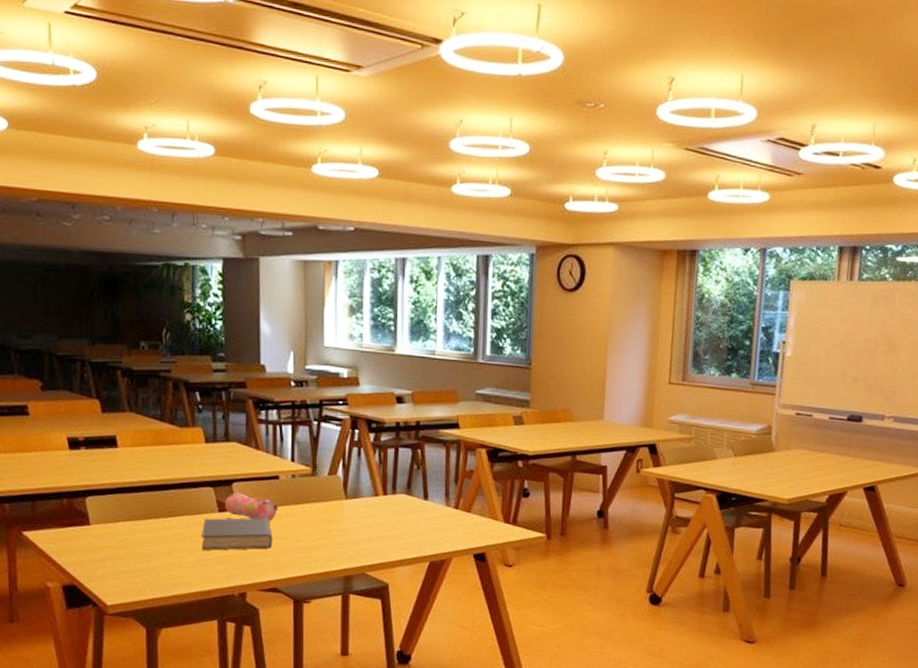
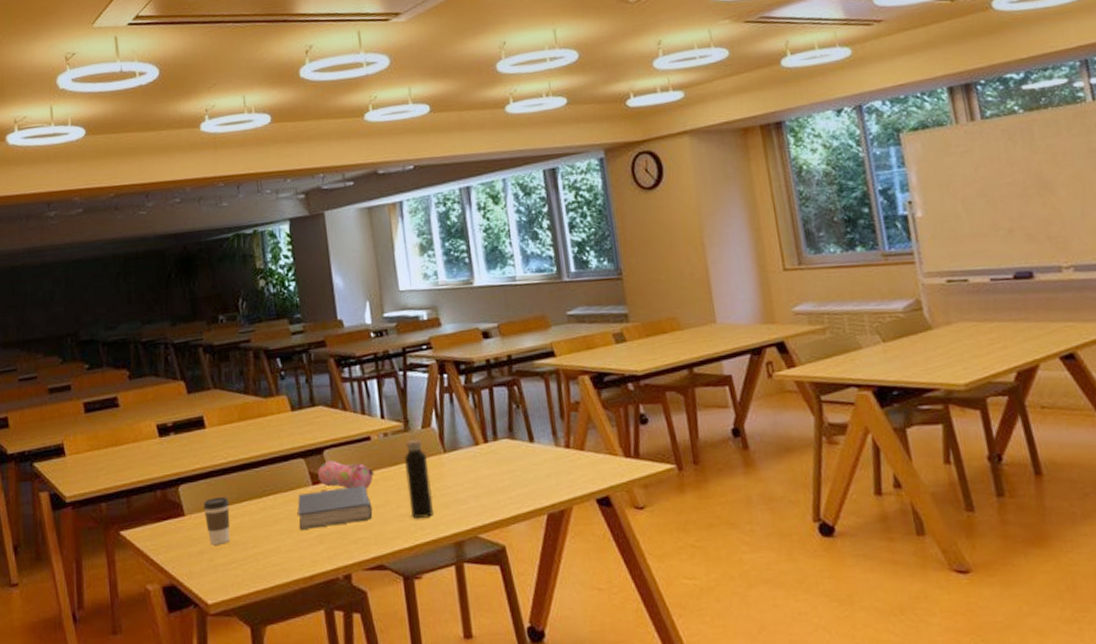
coffee cup: none [109,512,135,554] -> present [203,497,230,545]
water bottle: none [308,478,330,554] -> present [405,433,434,519]

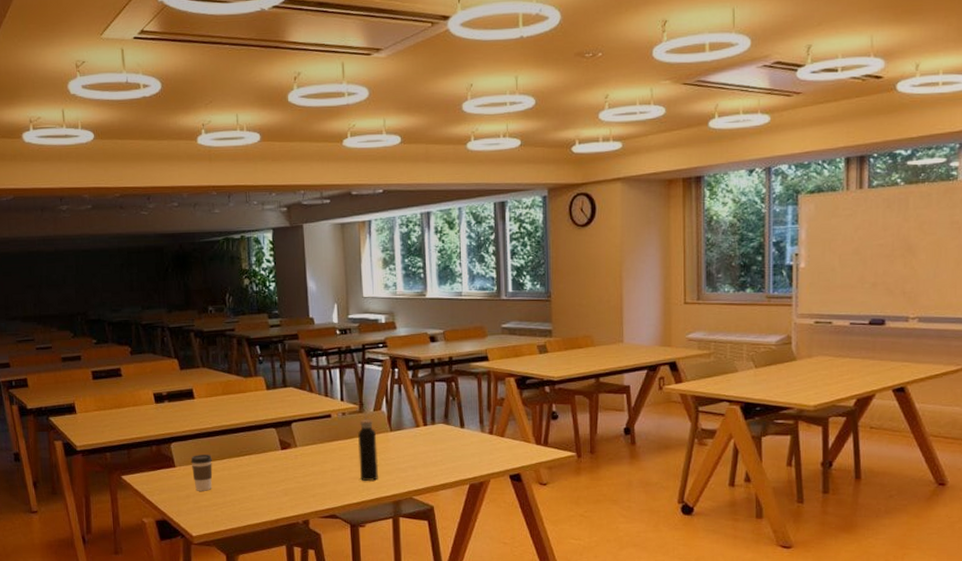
book: present [297,485,373,530] -> none [268,452,329,484]
pencil case: present [318,459,375,491] -> none [286,431,333,457]

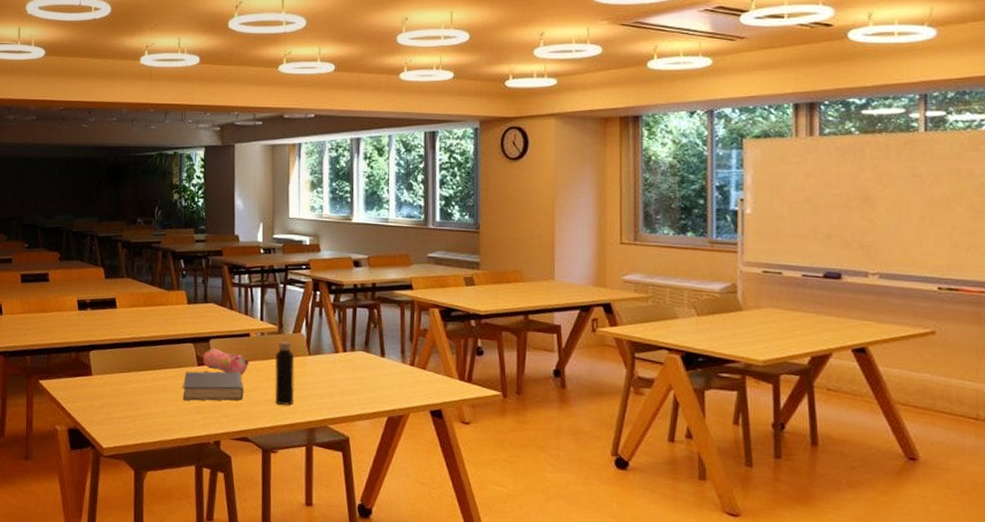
coffee cup: present [190,455,213,491] -> none [107,365,129,402]
book: none [268,452,329,484] -> present [183,371,244,401]
pencil case: none [286,431,333,457] -> present [203,347,250,376]

